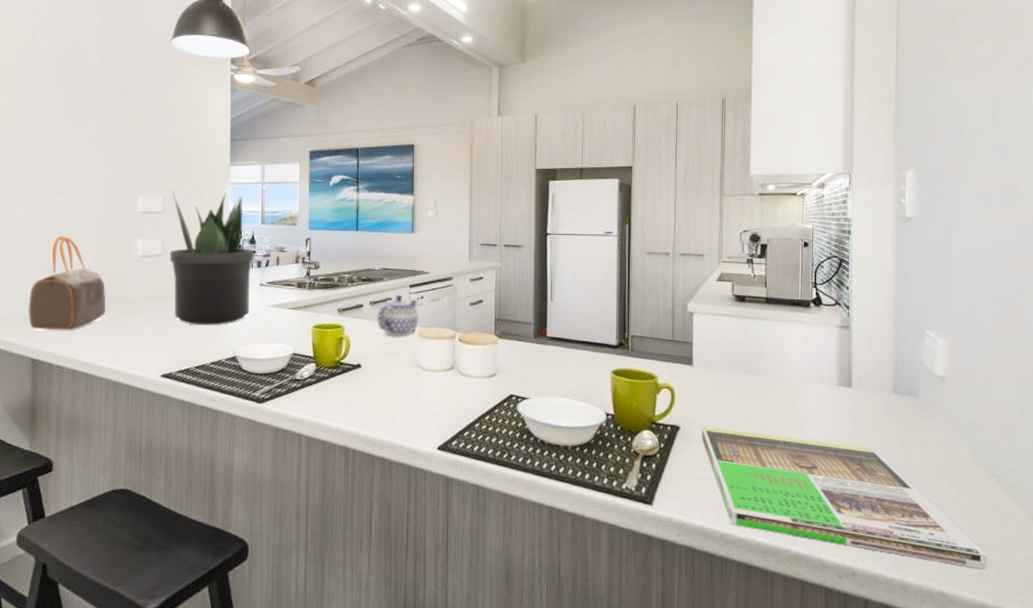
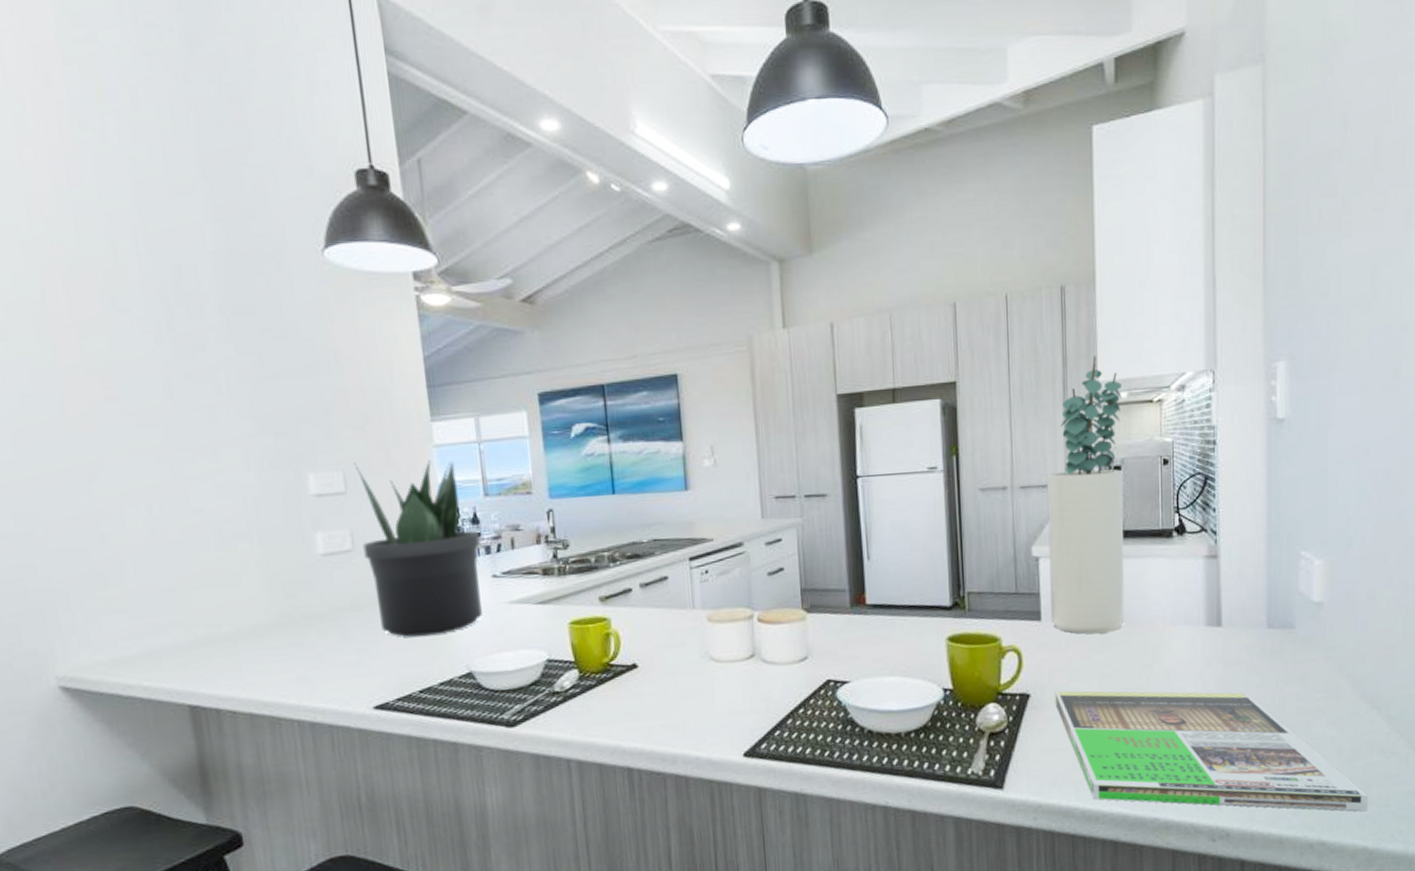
handbag: present [28,235,107,330] -> none [171,537,285,667]
teapot: present [376,294,419,336] -> none [650,570,705,625]
vase: none [701,155,770,382] -> present [1047,356,1125,635]

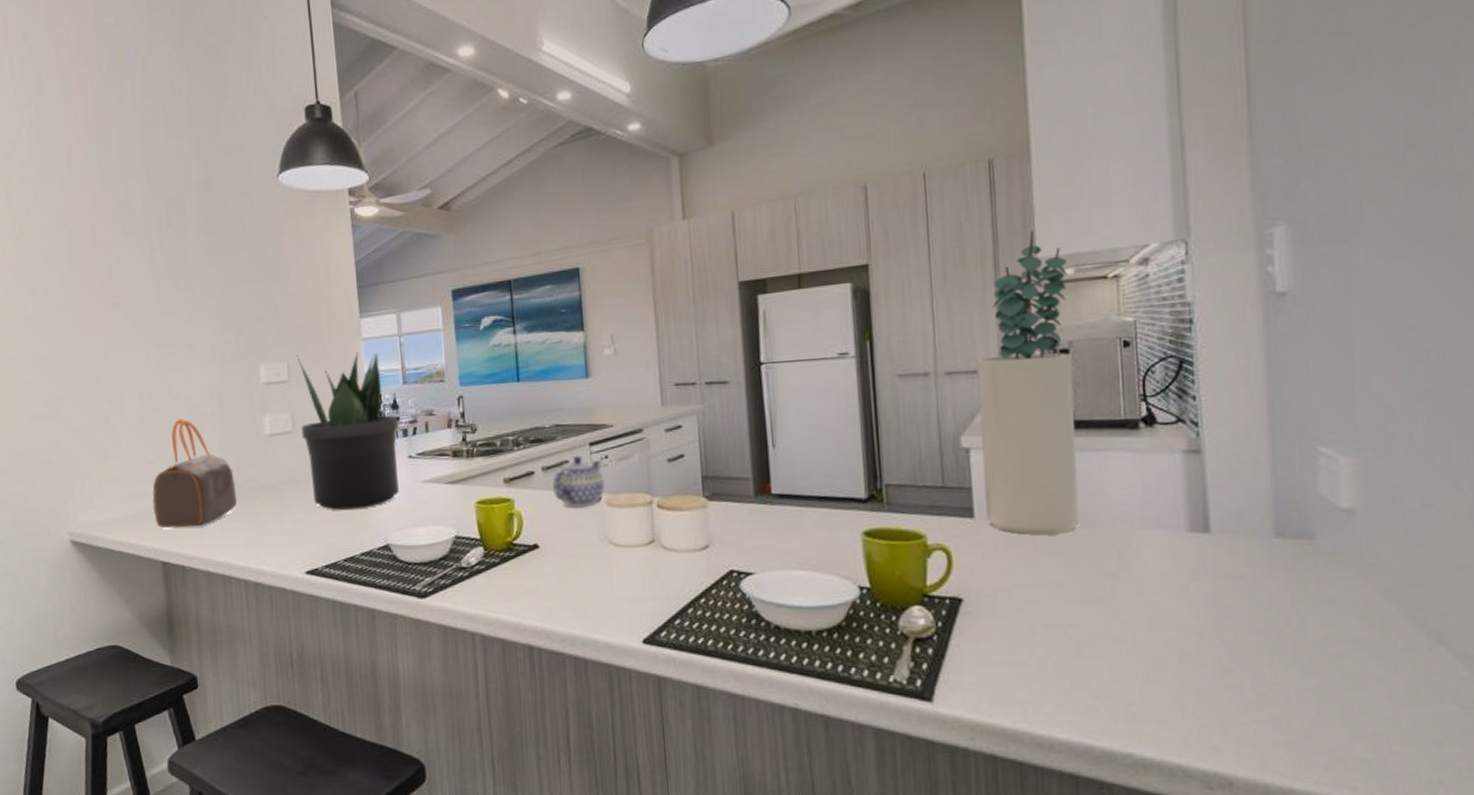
handbag: none [171,537,285,667] -> present [152,418,238,529]
teapot: none [650,570,705,625] -> present [551,455,605,508]
magazine: present [1055,690,1368,812] -> none [993,596,1440,776]

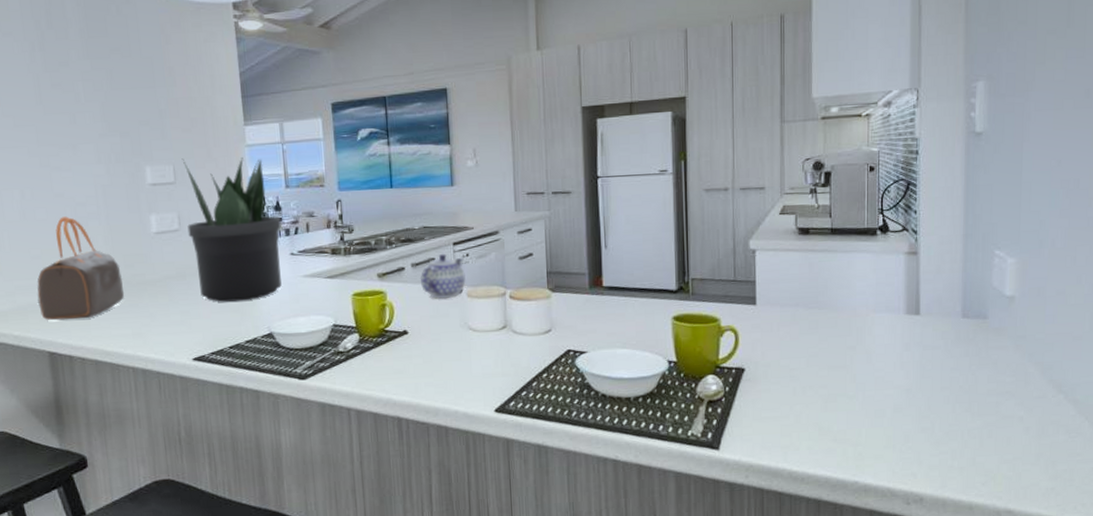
vase: present [977,231,1079,536] -> none [764,76,833,318]

